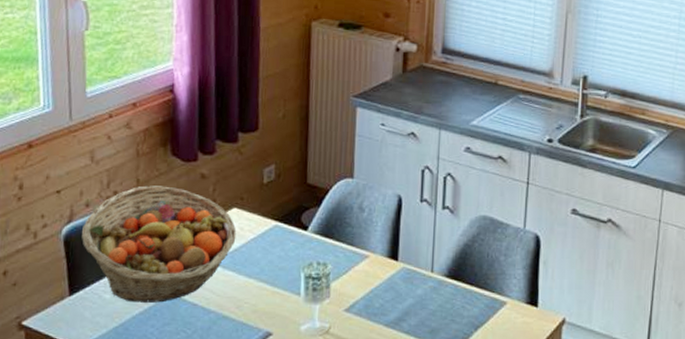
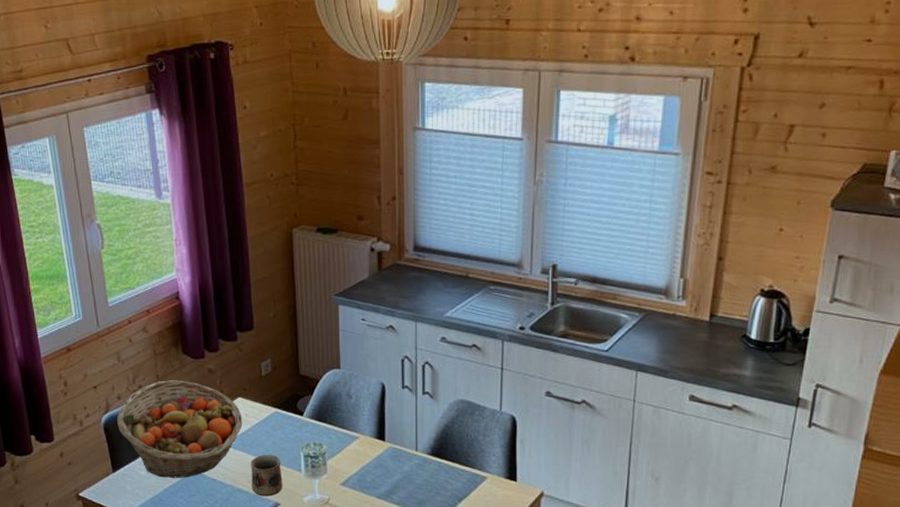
mug: none [240,274,278,325] -> present [251,454,283,496]

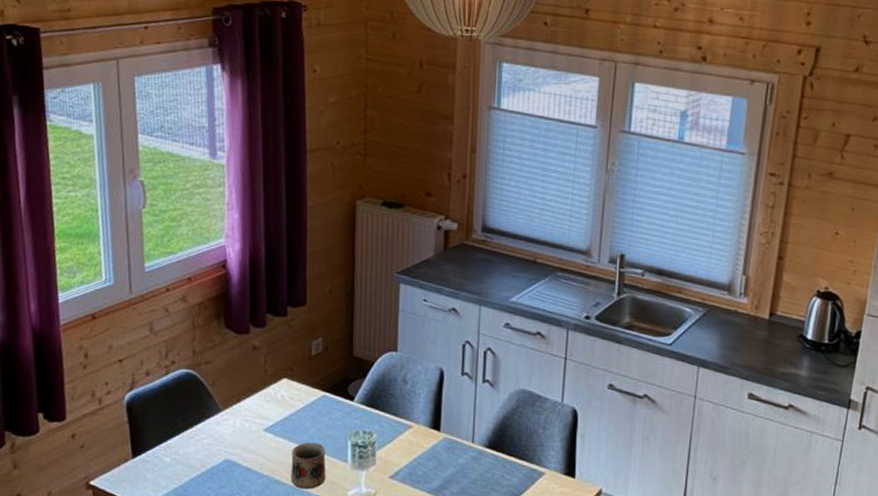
fruit basket: present [117,380,243,478] -> none [143,356,287,467]

